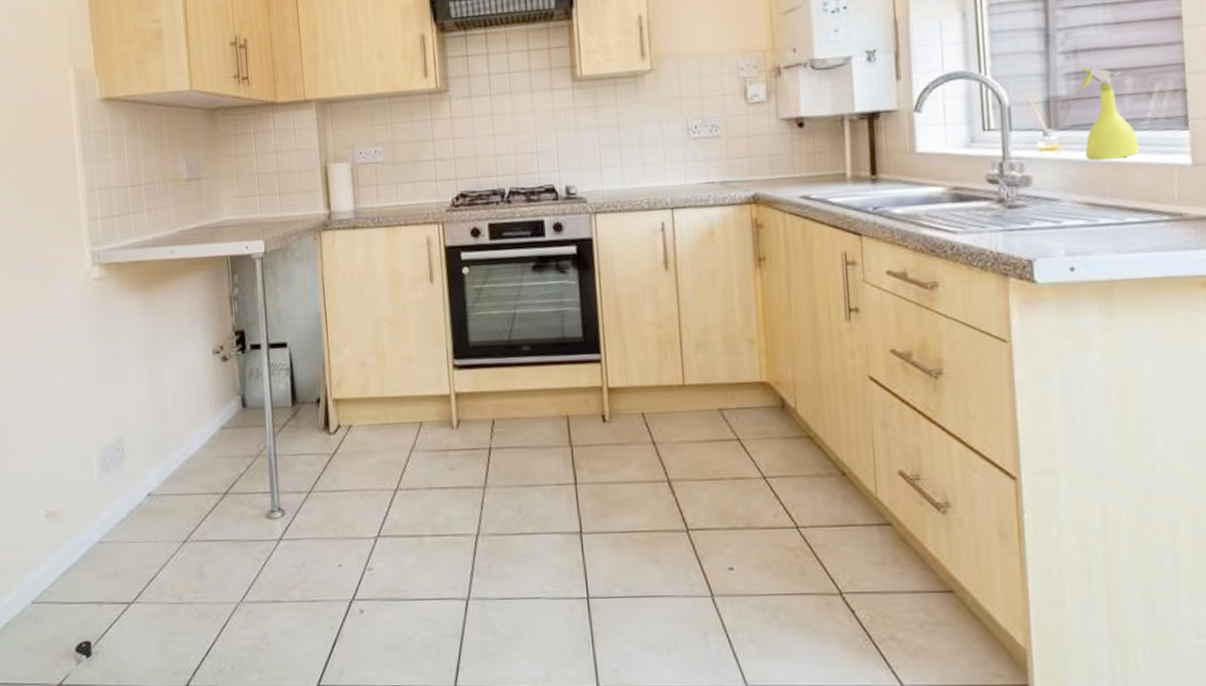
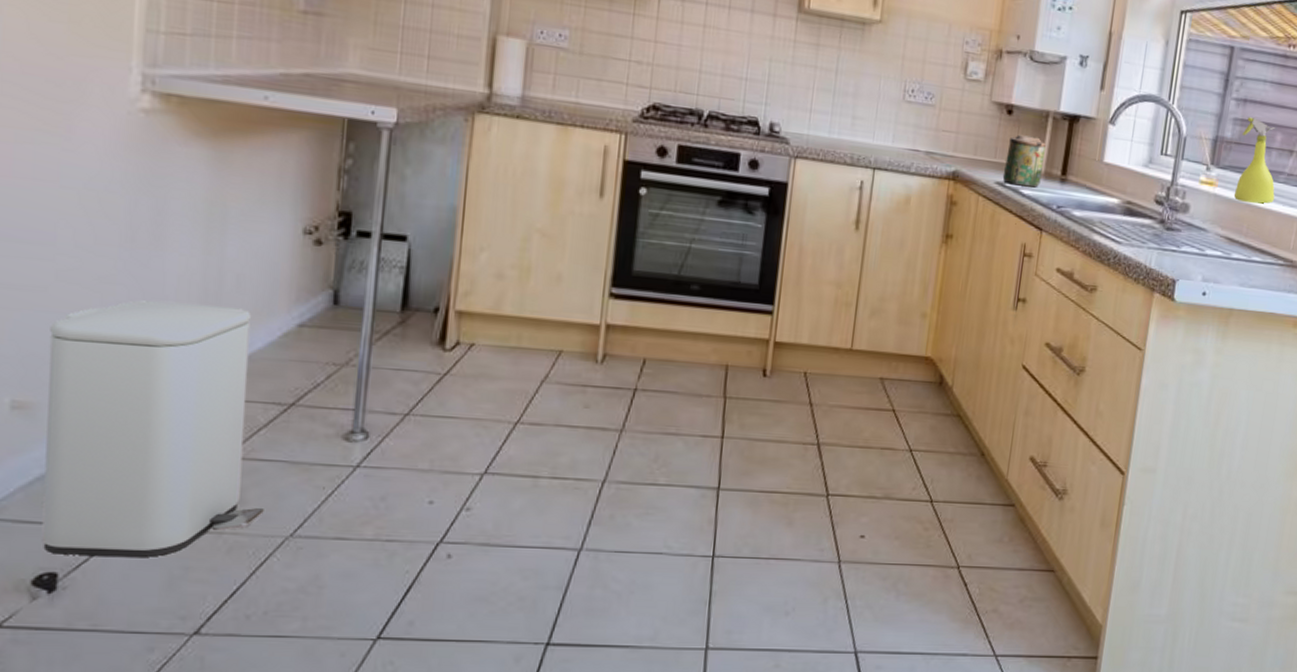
pedal bin: none [61,420,220,627] -> present [41,300,266,557]
canister: none [806,143,849,196] -> present [1002,135,1047,188]

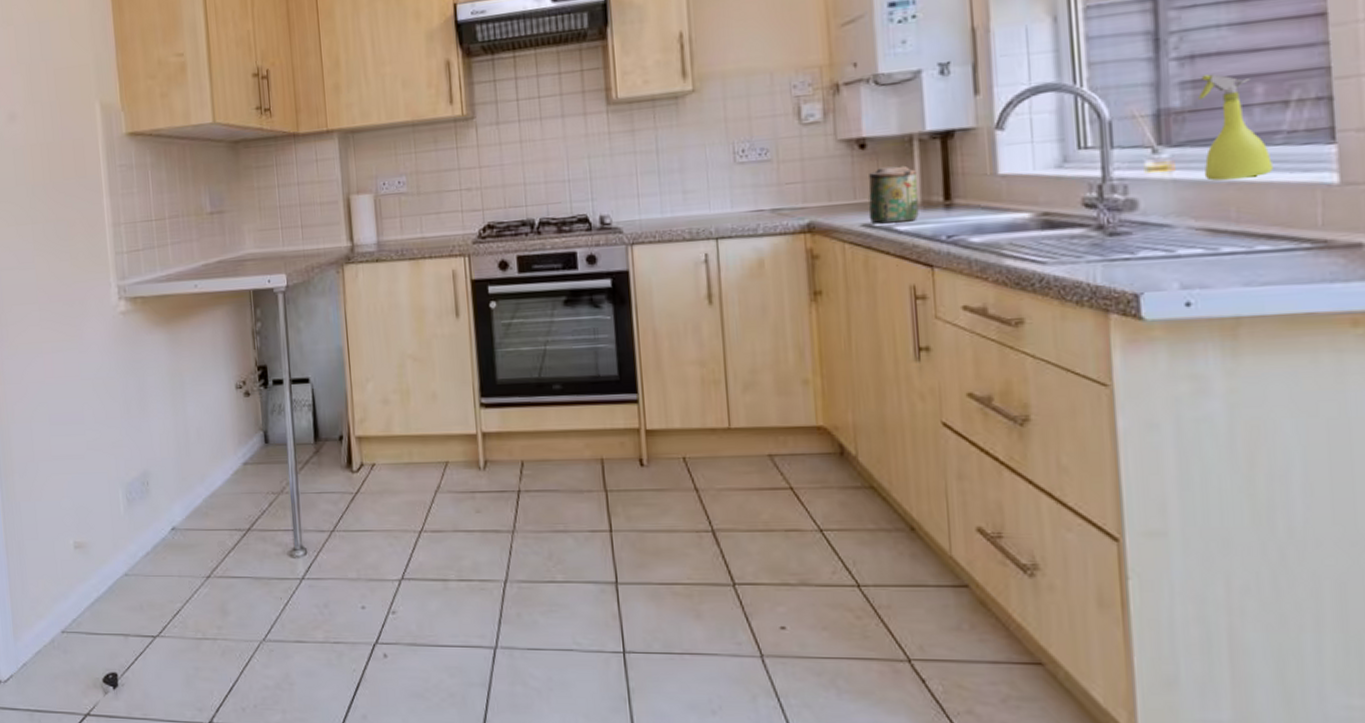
pedal bin: present [41,300,266,557] -> none [89,455,243,660]

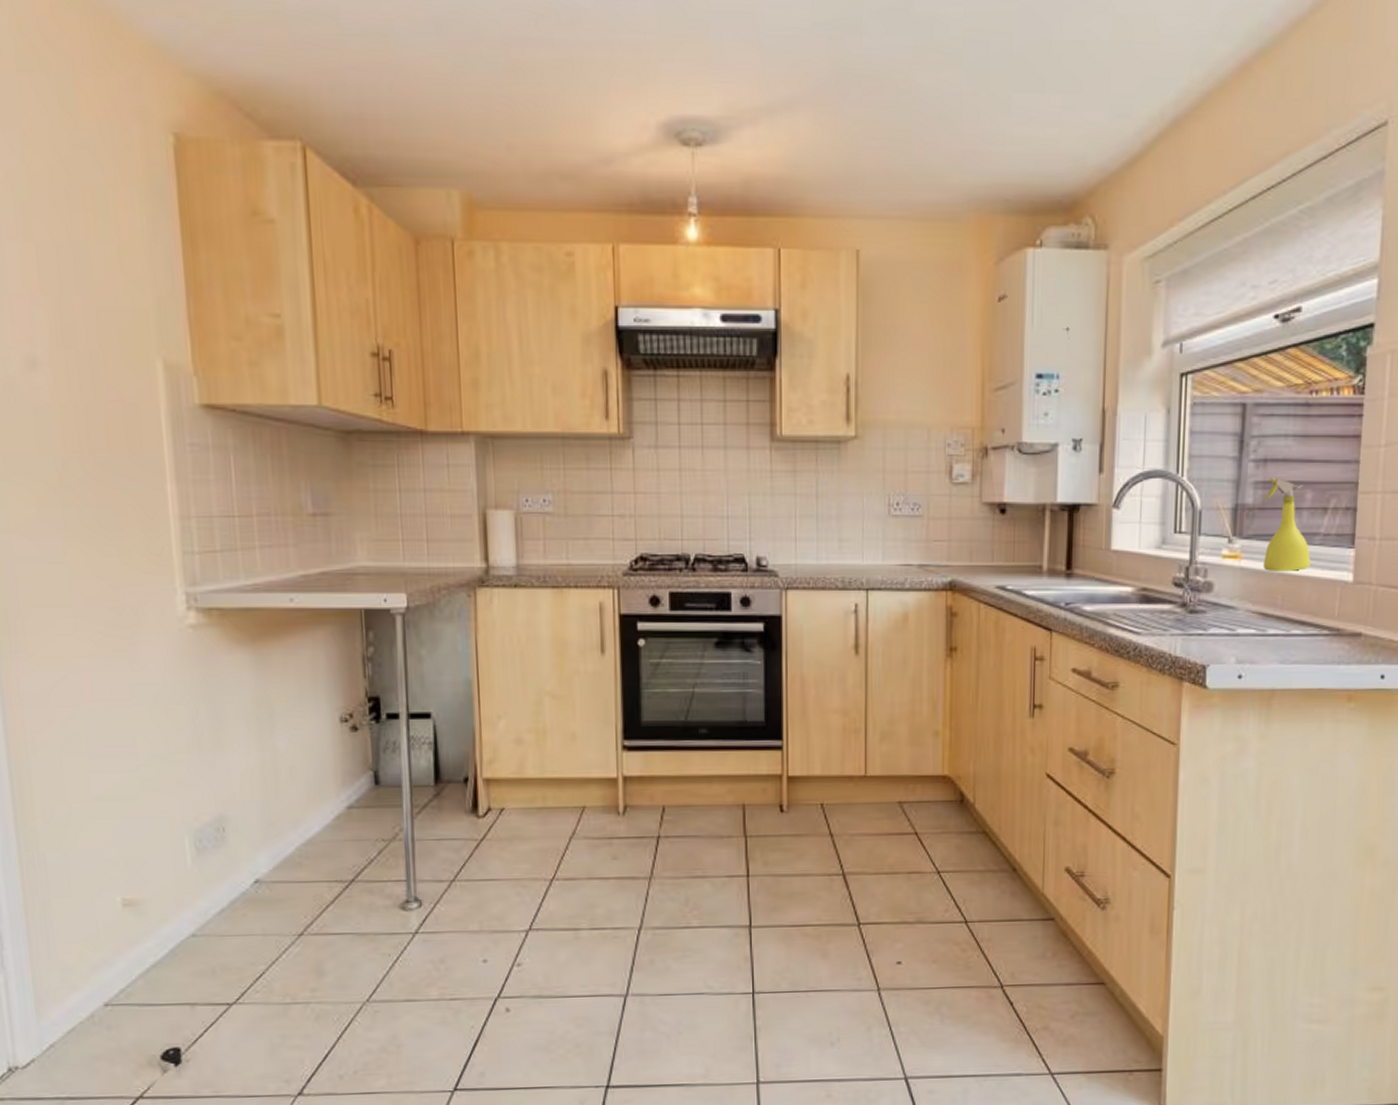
canister: present [868,165,919,224] -> none [1002,533,1047,587]

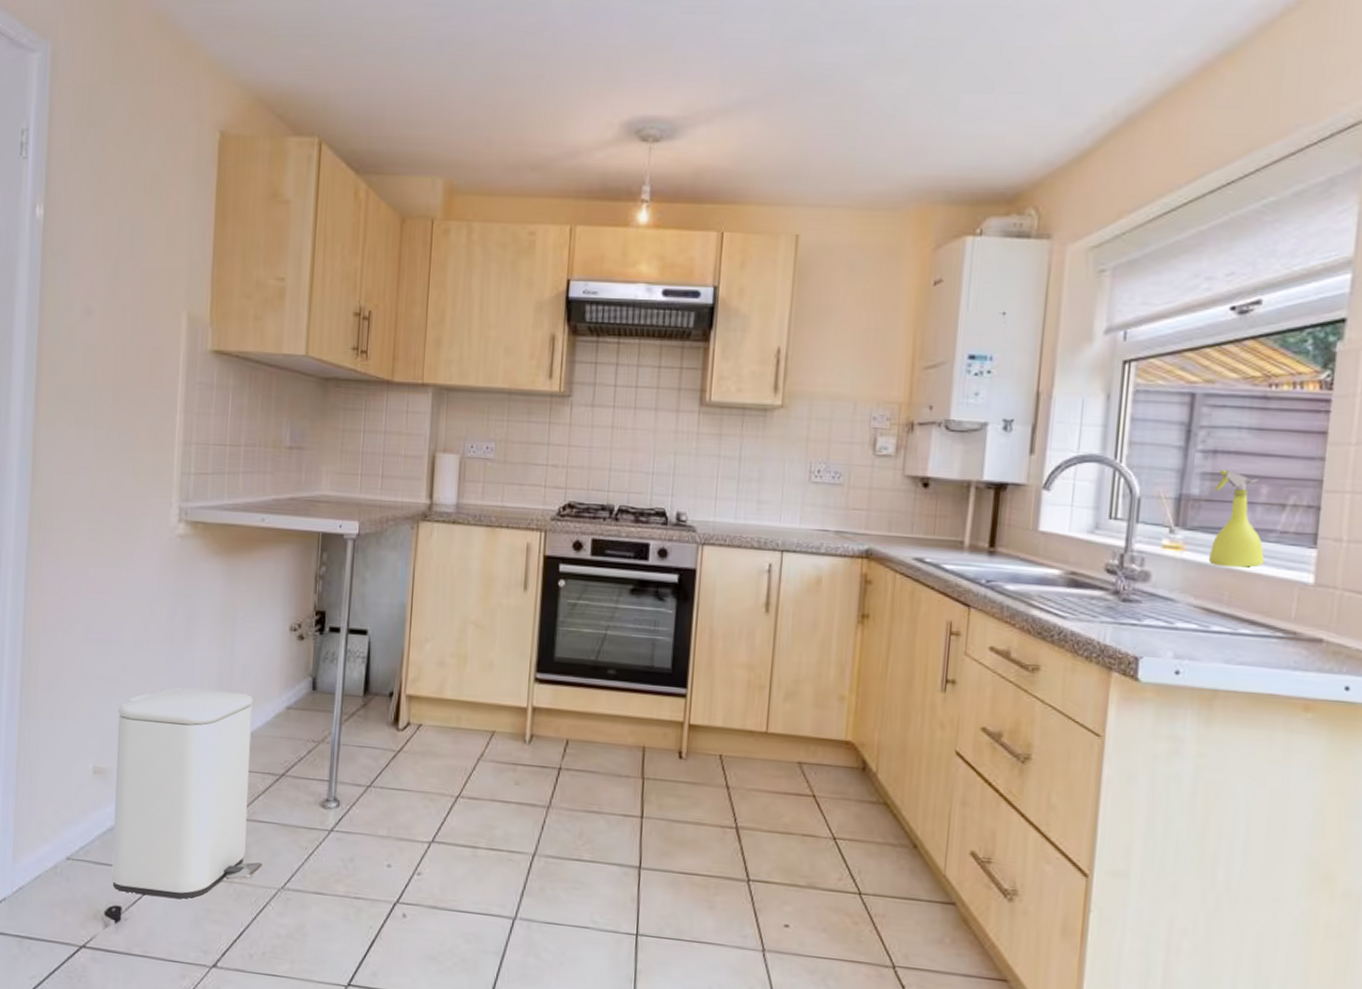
pedal bin: none [143,797,343,1031] -> present [111,687,264,899]

